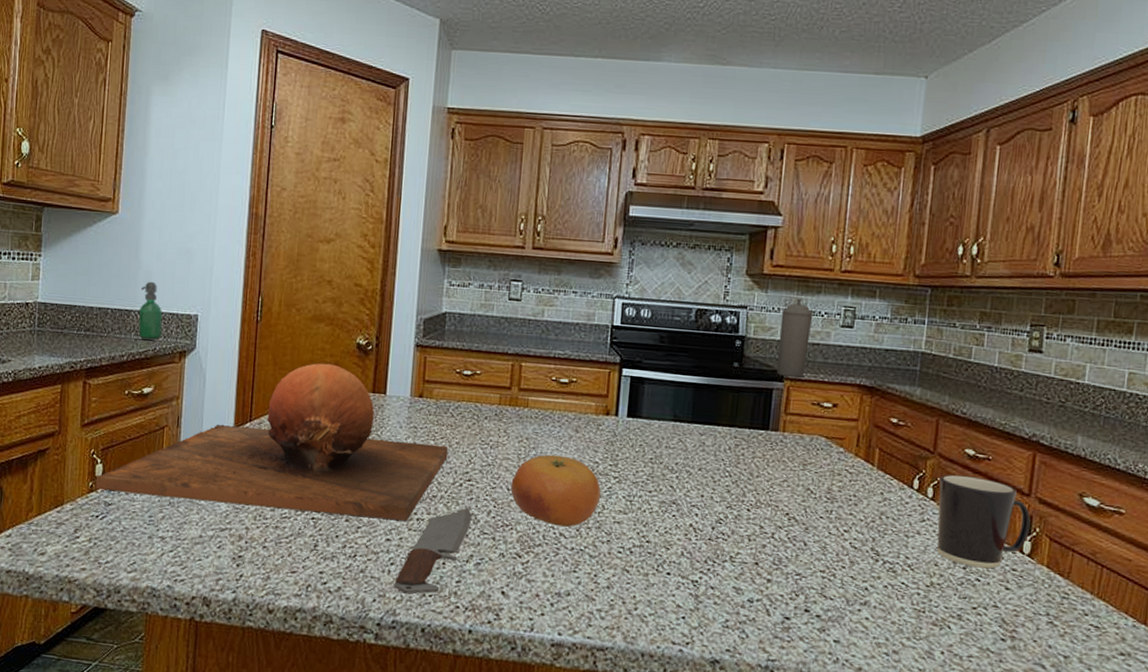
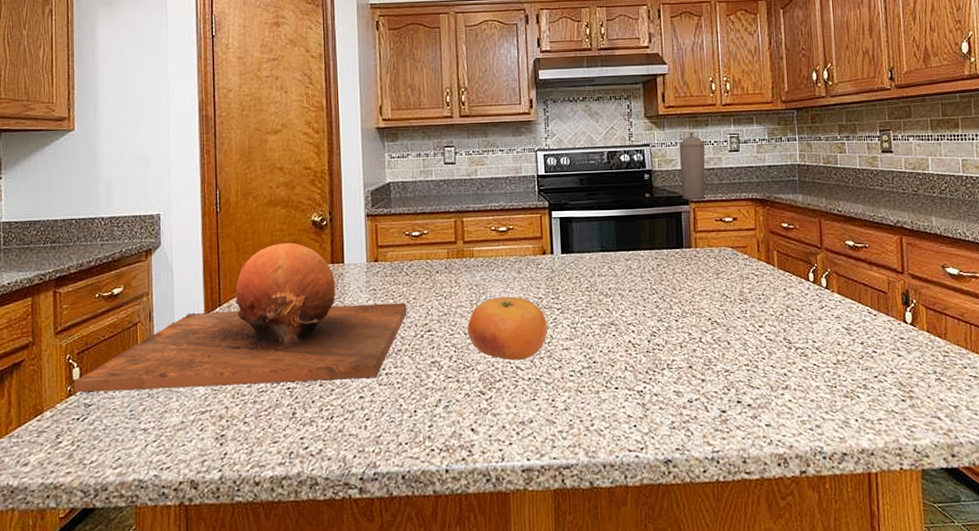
soap dispenser: present [138,281,162,341] -> none [103,188,126,245]
knife: present [394,507,471,594] -> none [371,356,436,445]
mug: present [937,474,1031,569] -> none [829,263,908,342]

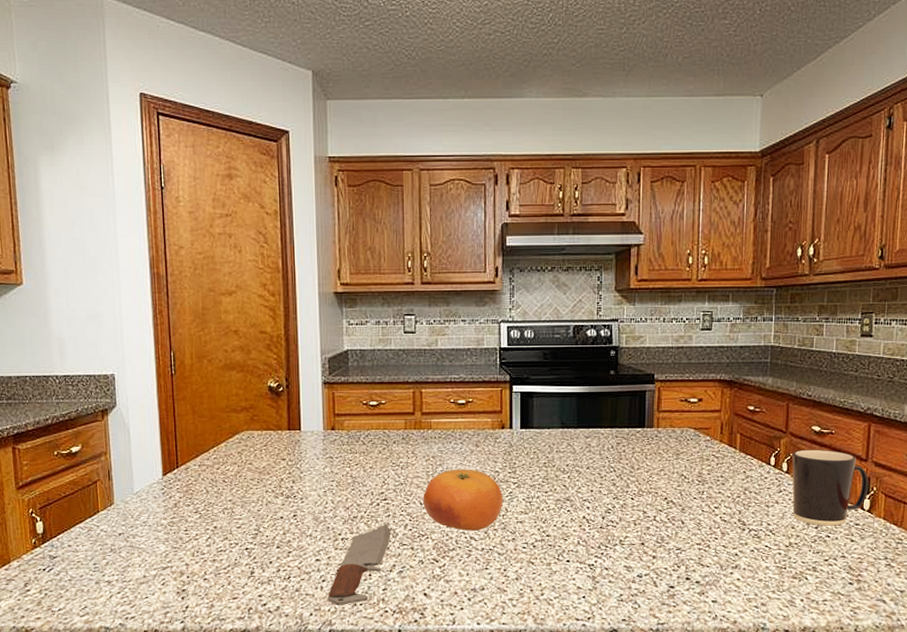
chopping board: present [73,242,407,393] -> none [38,407,364,545]
knife: none [371,356,436,445] -> present [327,524,391,605]
canister: present [679,132,706,201] -> none [647,308,676,380]
mug: none [829,263,908,342] -> present [791,449,869,526]

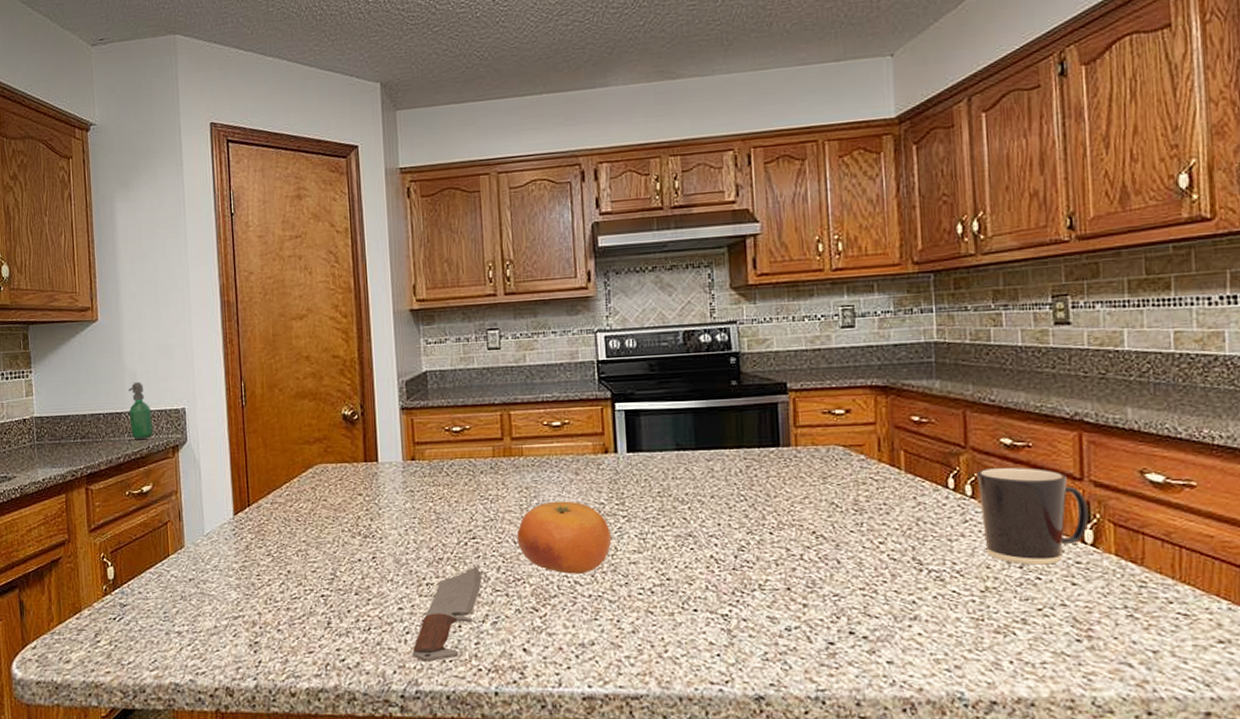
soap dispenser: none [56,347,82,403] -> present [128,381,153,440]

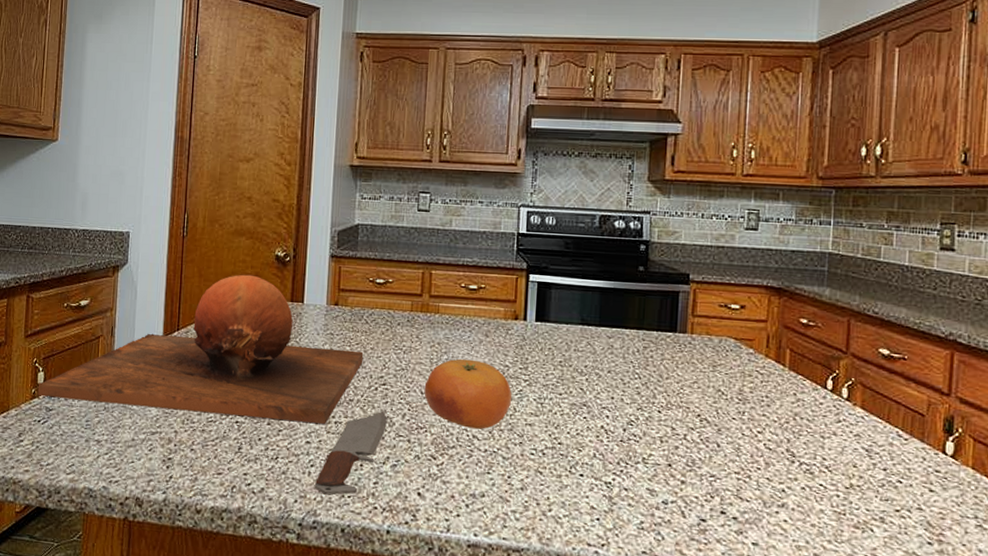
chopping board: none [108,438,449,592] -> present [37,274,364,424]
soap dispenser: present [128,381,153,440] -> none [76,202,97,257]
mug: present [976,466,1089,565] -> none [853,374,952,471]

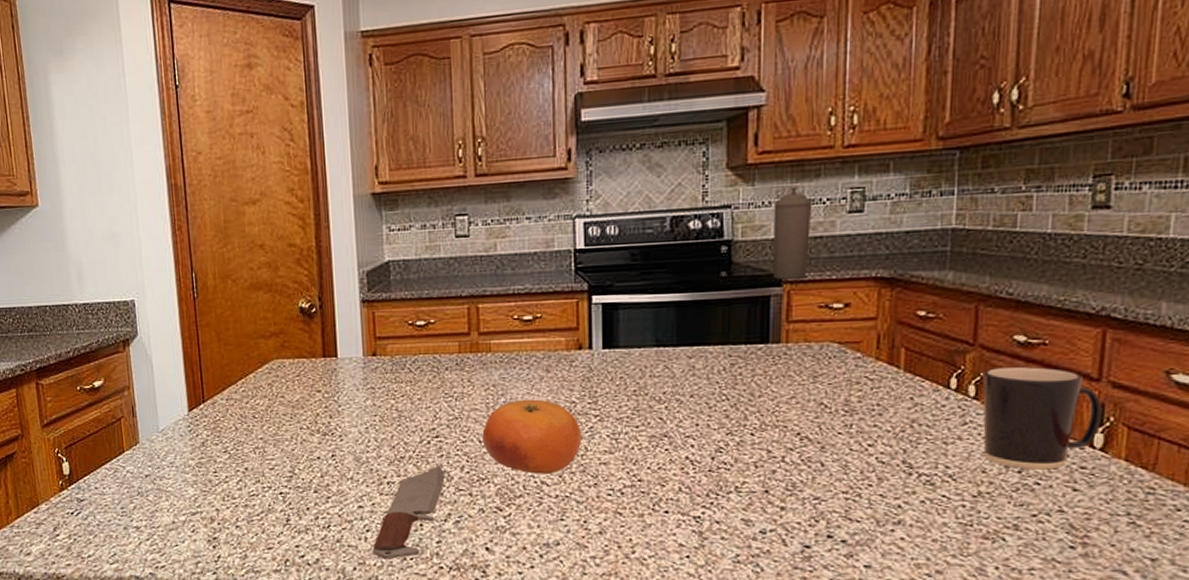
chopping board: present [37,274,364,424] -> none [64,332,411,487]
canister: none [682,203,717,281] -> present [772,187,813,281]
mug: none [853,374,952,471] -> present [982,366,1103,470]

